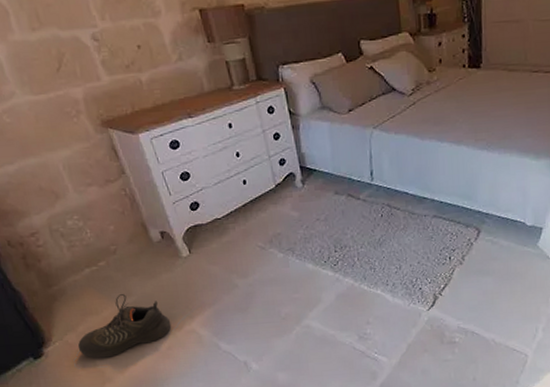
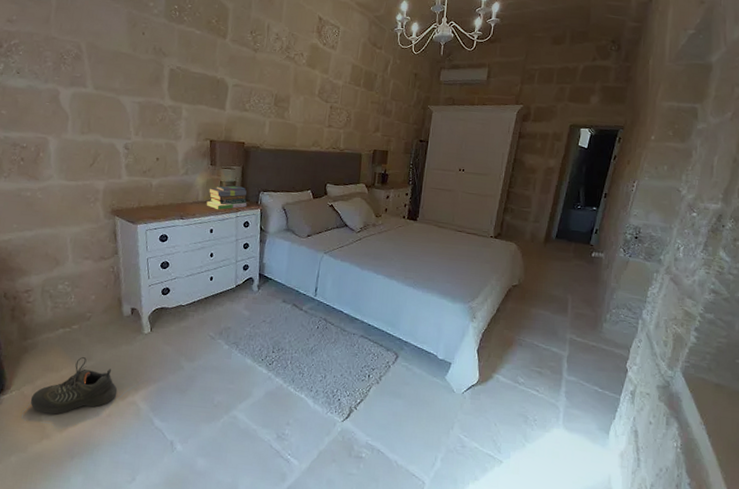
books: none [214,63,267,98] -> present [206,185,247,210]

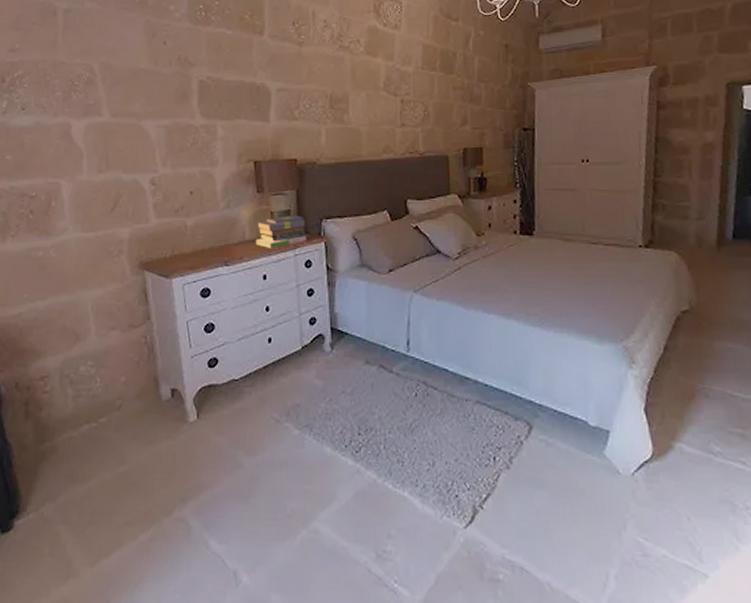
shoe: present [30,357,118,415] -> none [51,460,160,542]

